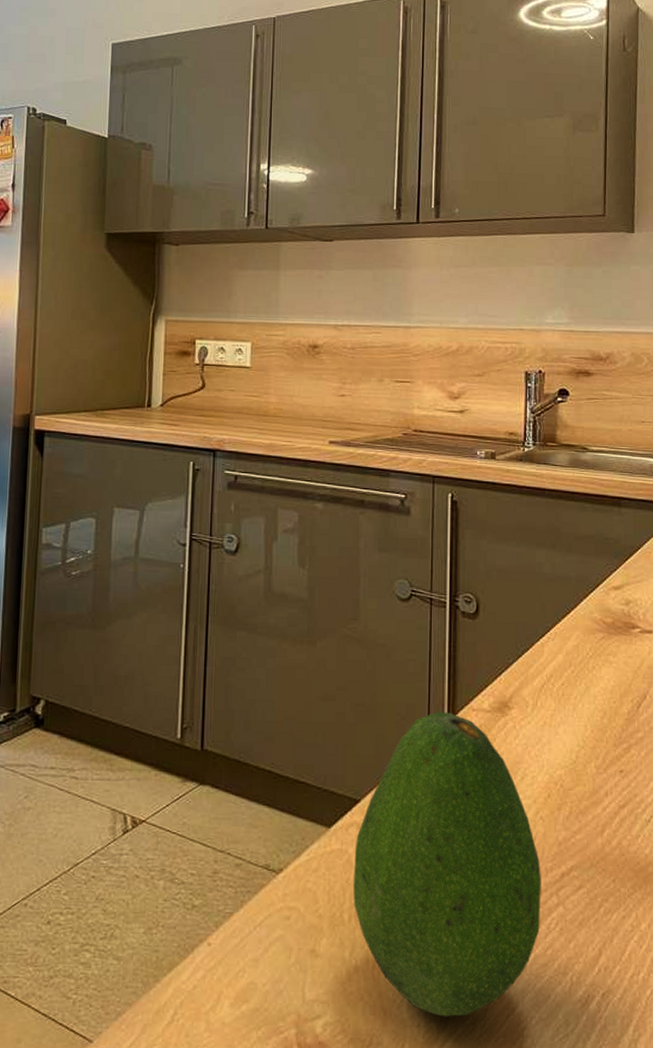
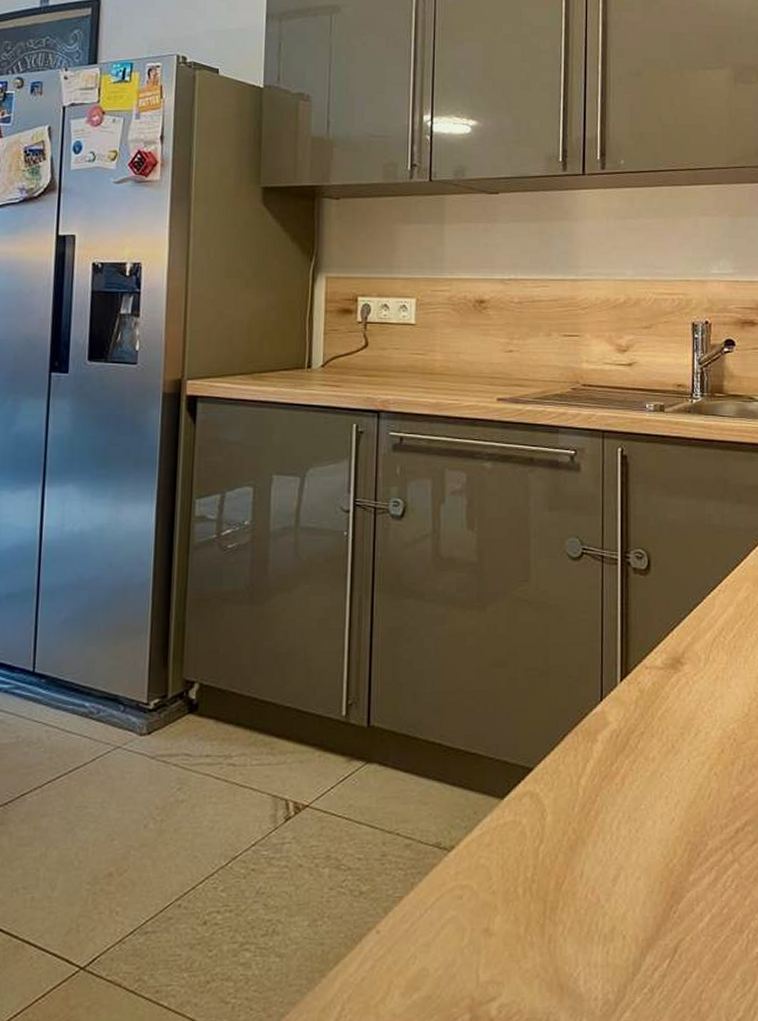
fruit: present [352,711,541,1017] -> none [527,671,717,987]

